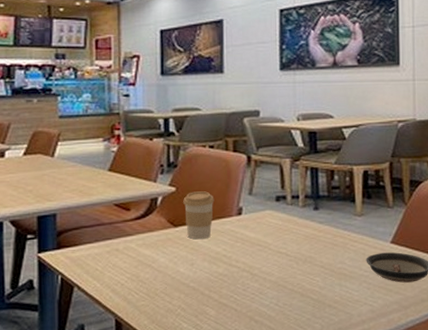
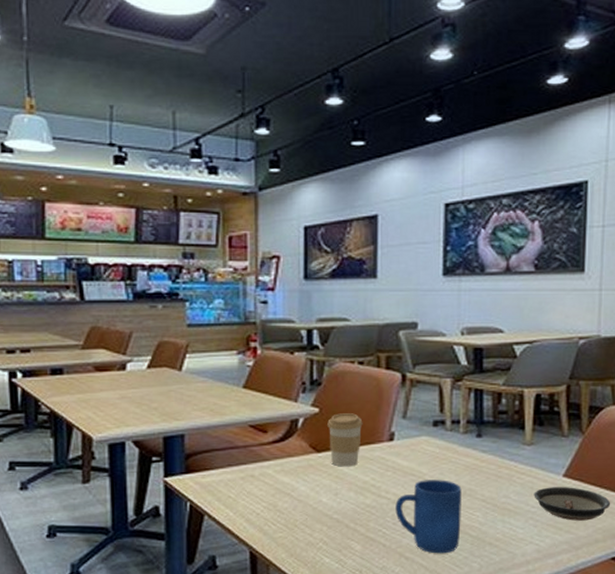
mug: none [245,249,303,317] -> present [395,480,462,554]

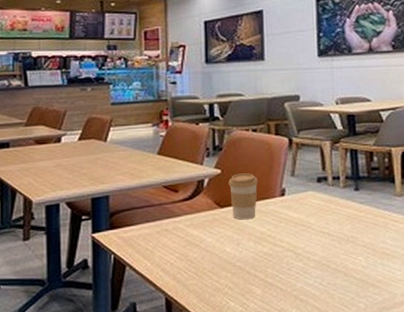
mug: present [395,480,462,554] -> none [289,229,347,296]

